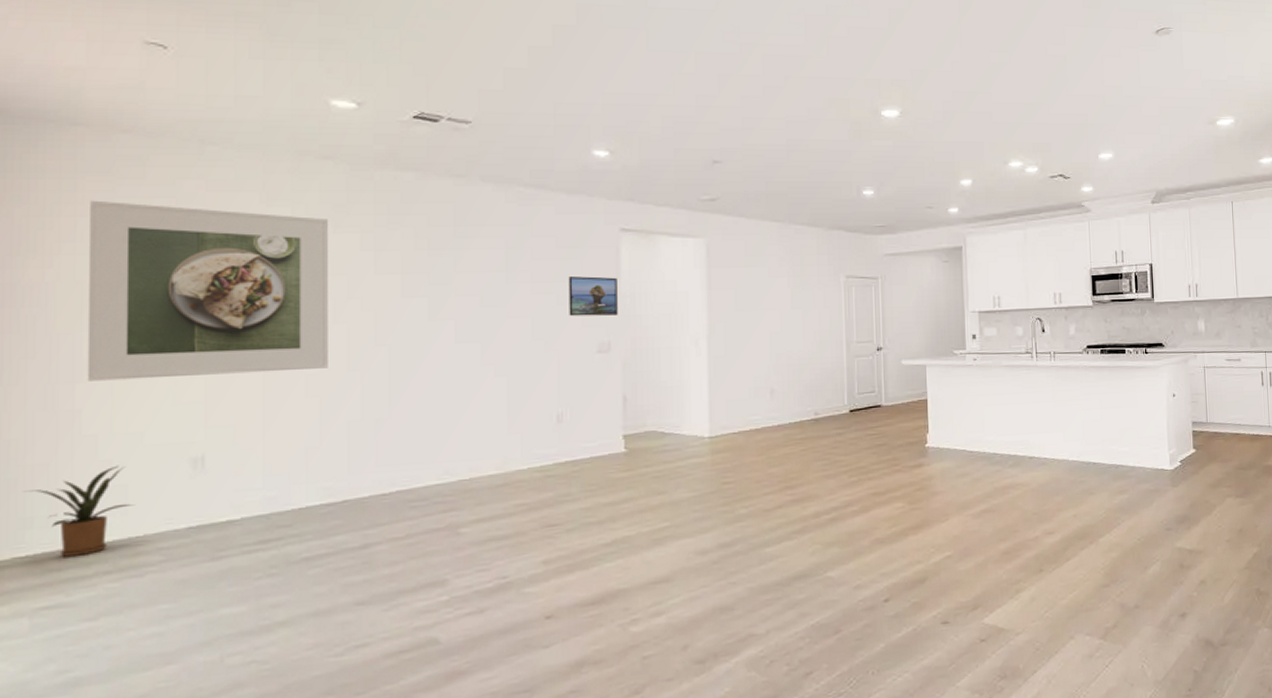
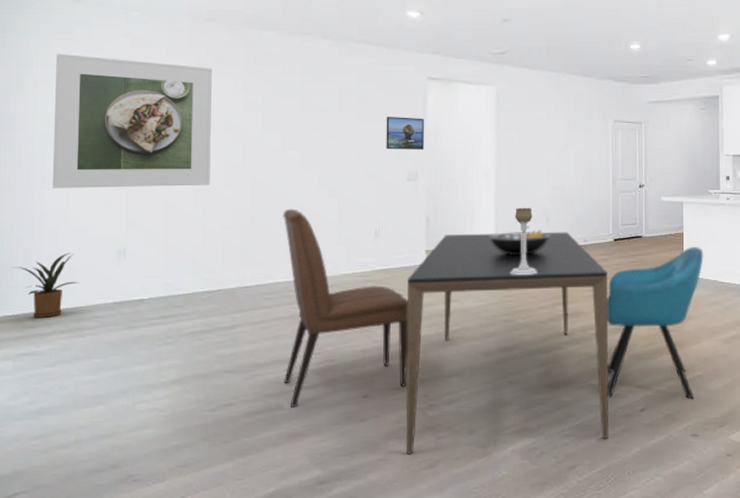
chair: none [432,393,604,640] -> present [283,208,409,407]
dining table: none [601,404,850,682] -> present [407,231,609,455]
fruit bowl: none [701,403,776,435] -> present [489,229,550,255]
candle holder: none [728,378,761,459] -> present [510,207,537,276]
chair: none [844,413,950,590] -> present [607,246,704,399]

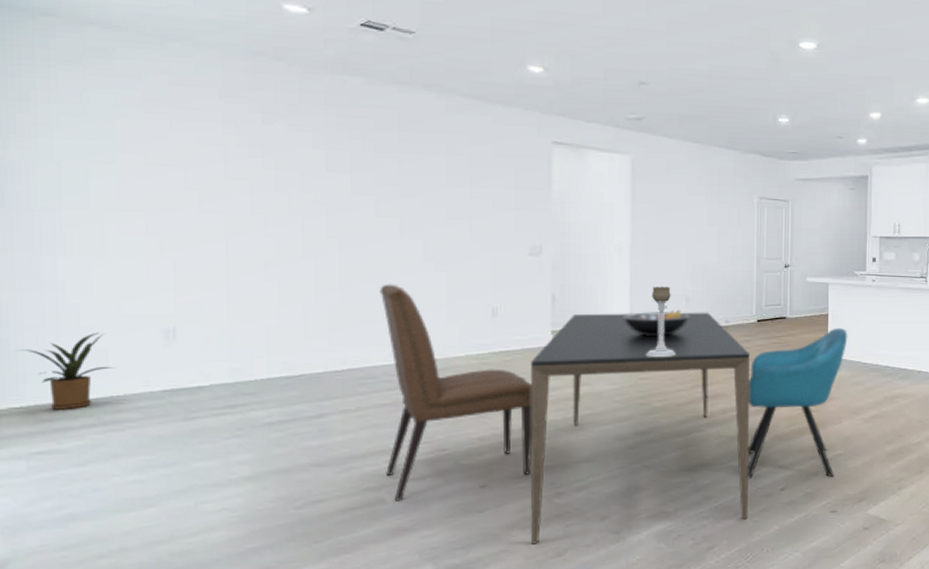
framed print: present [52,53,212,188] -> none [63,87,285,256]
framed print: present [386,117,424,150] -> none [504,184,549,222]

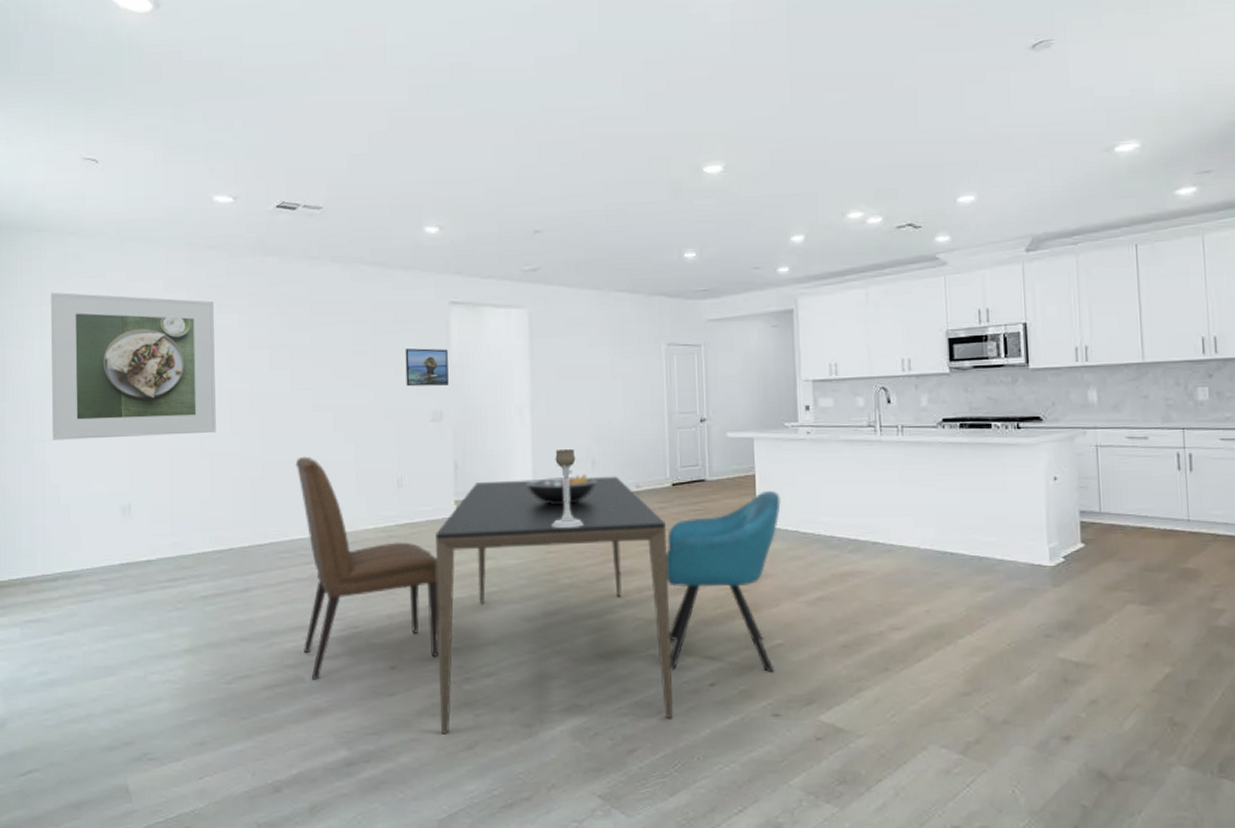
house plant: present [18,332,114,410] -> none [16,509,84,581]
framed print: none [63,87,285,256] -> present [51,292,216,440]
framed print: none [504,184,549,222] -> present [405,348,449,387]

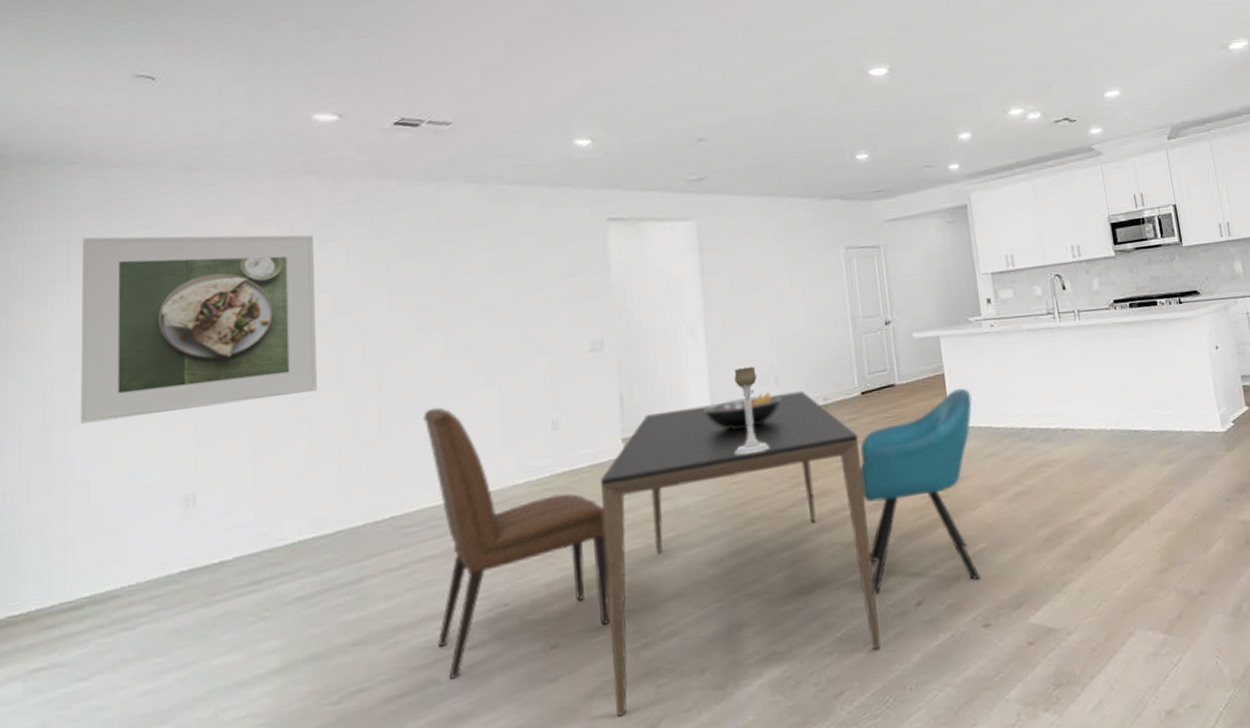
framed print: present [405,348,449,387] -> none [556,270,609,315]

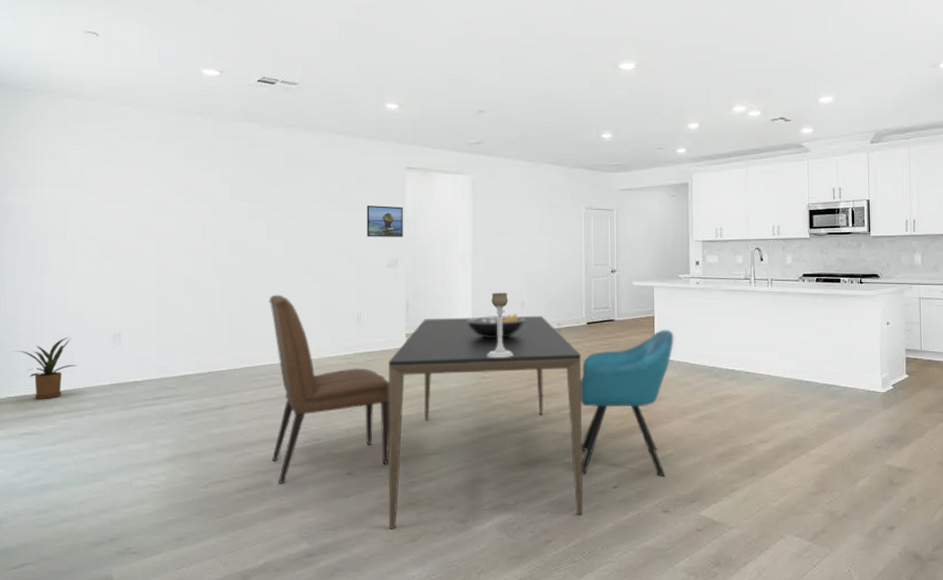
house plant: none [20,510,126,613] -> present [15,337,78,399]
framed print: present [80,235,317,424] -> none [50,147,200,276]
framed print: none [556,270,609,315] -> present [367,205,403,237]

